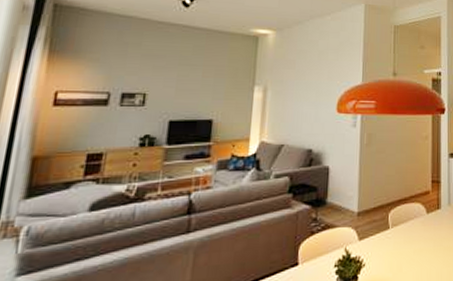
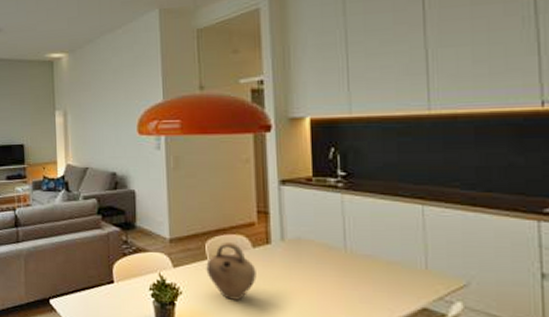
jug: none [388,210,429,265] -> present [206,241,257,300]

